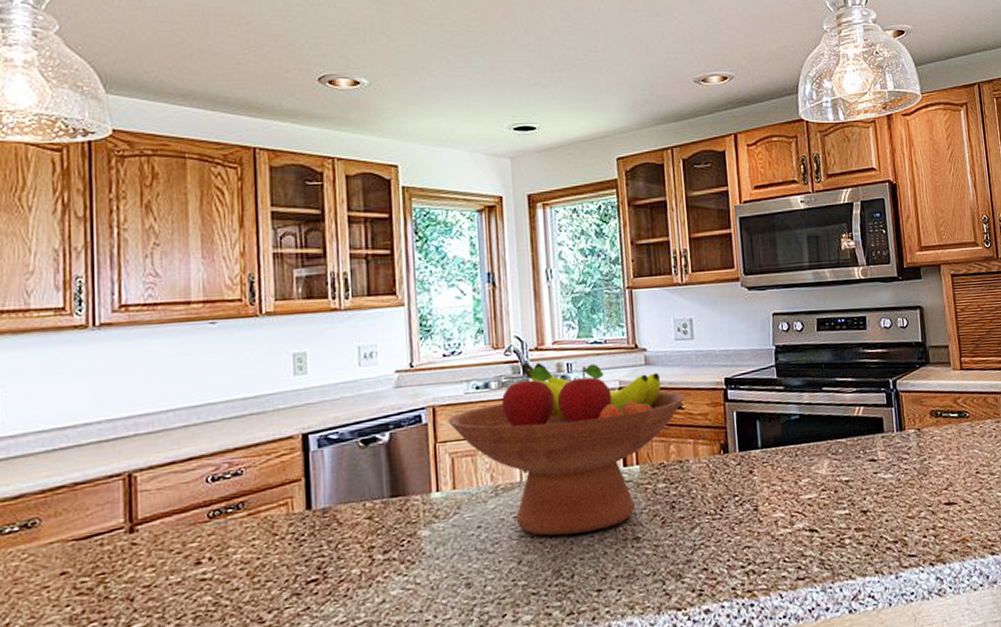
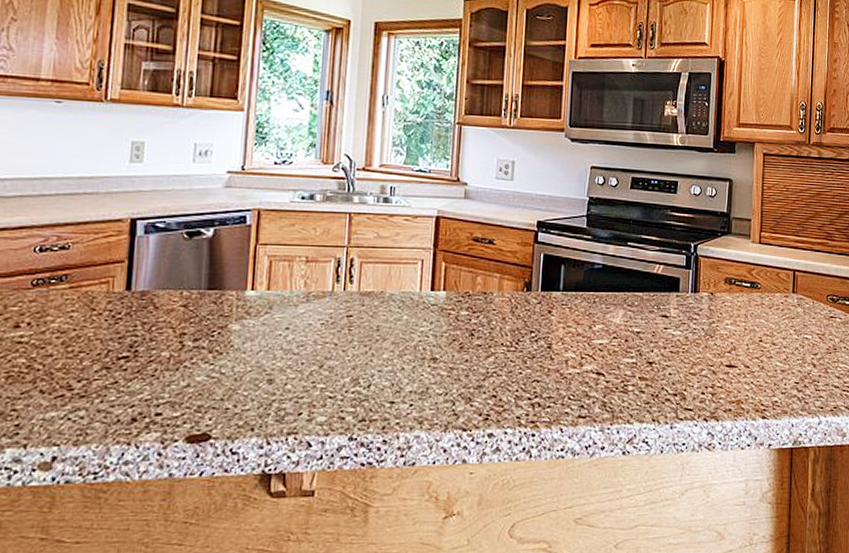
fruit bowl: present [448,362,685,536] -> none [271,180,498,347]

